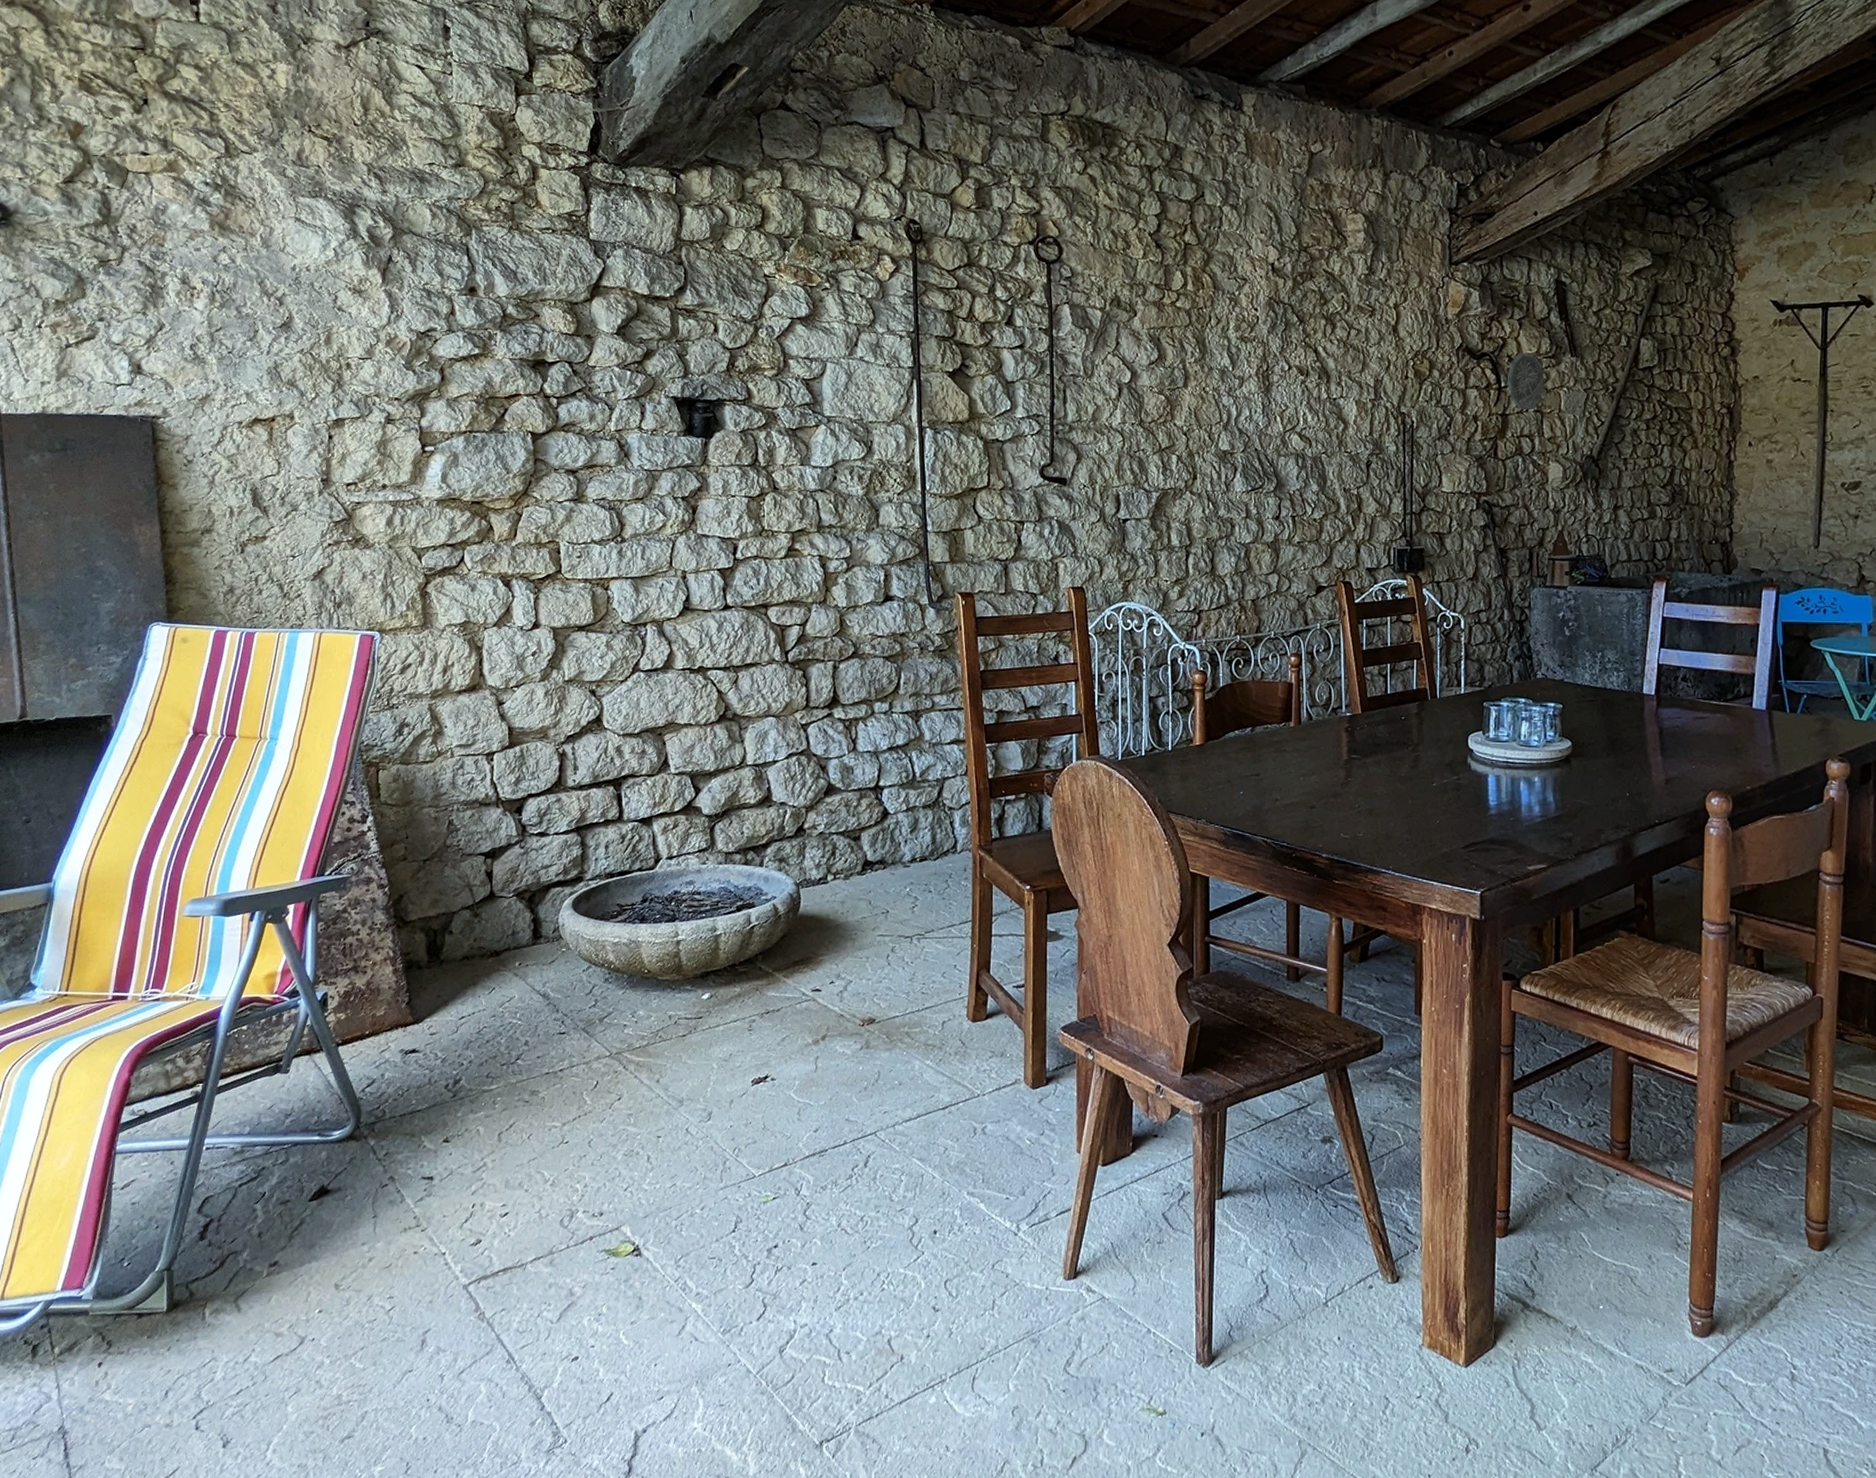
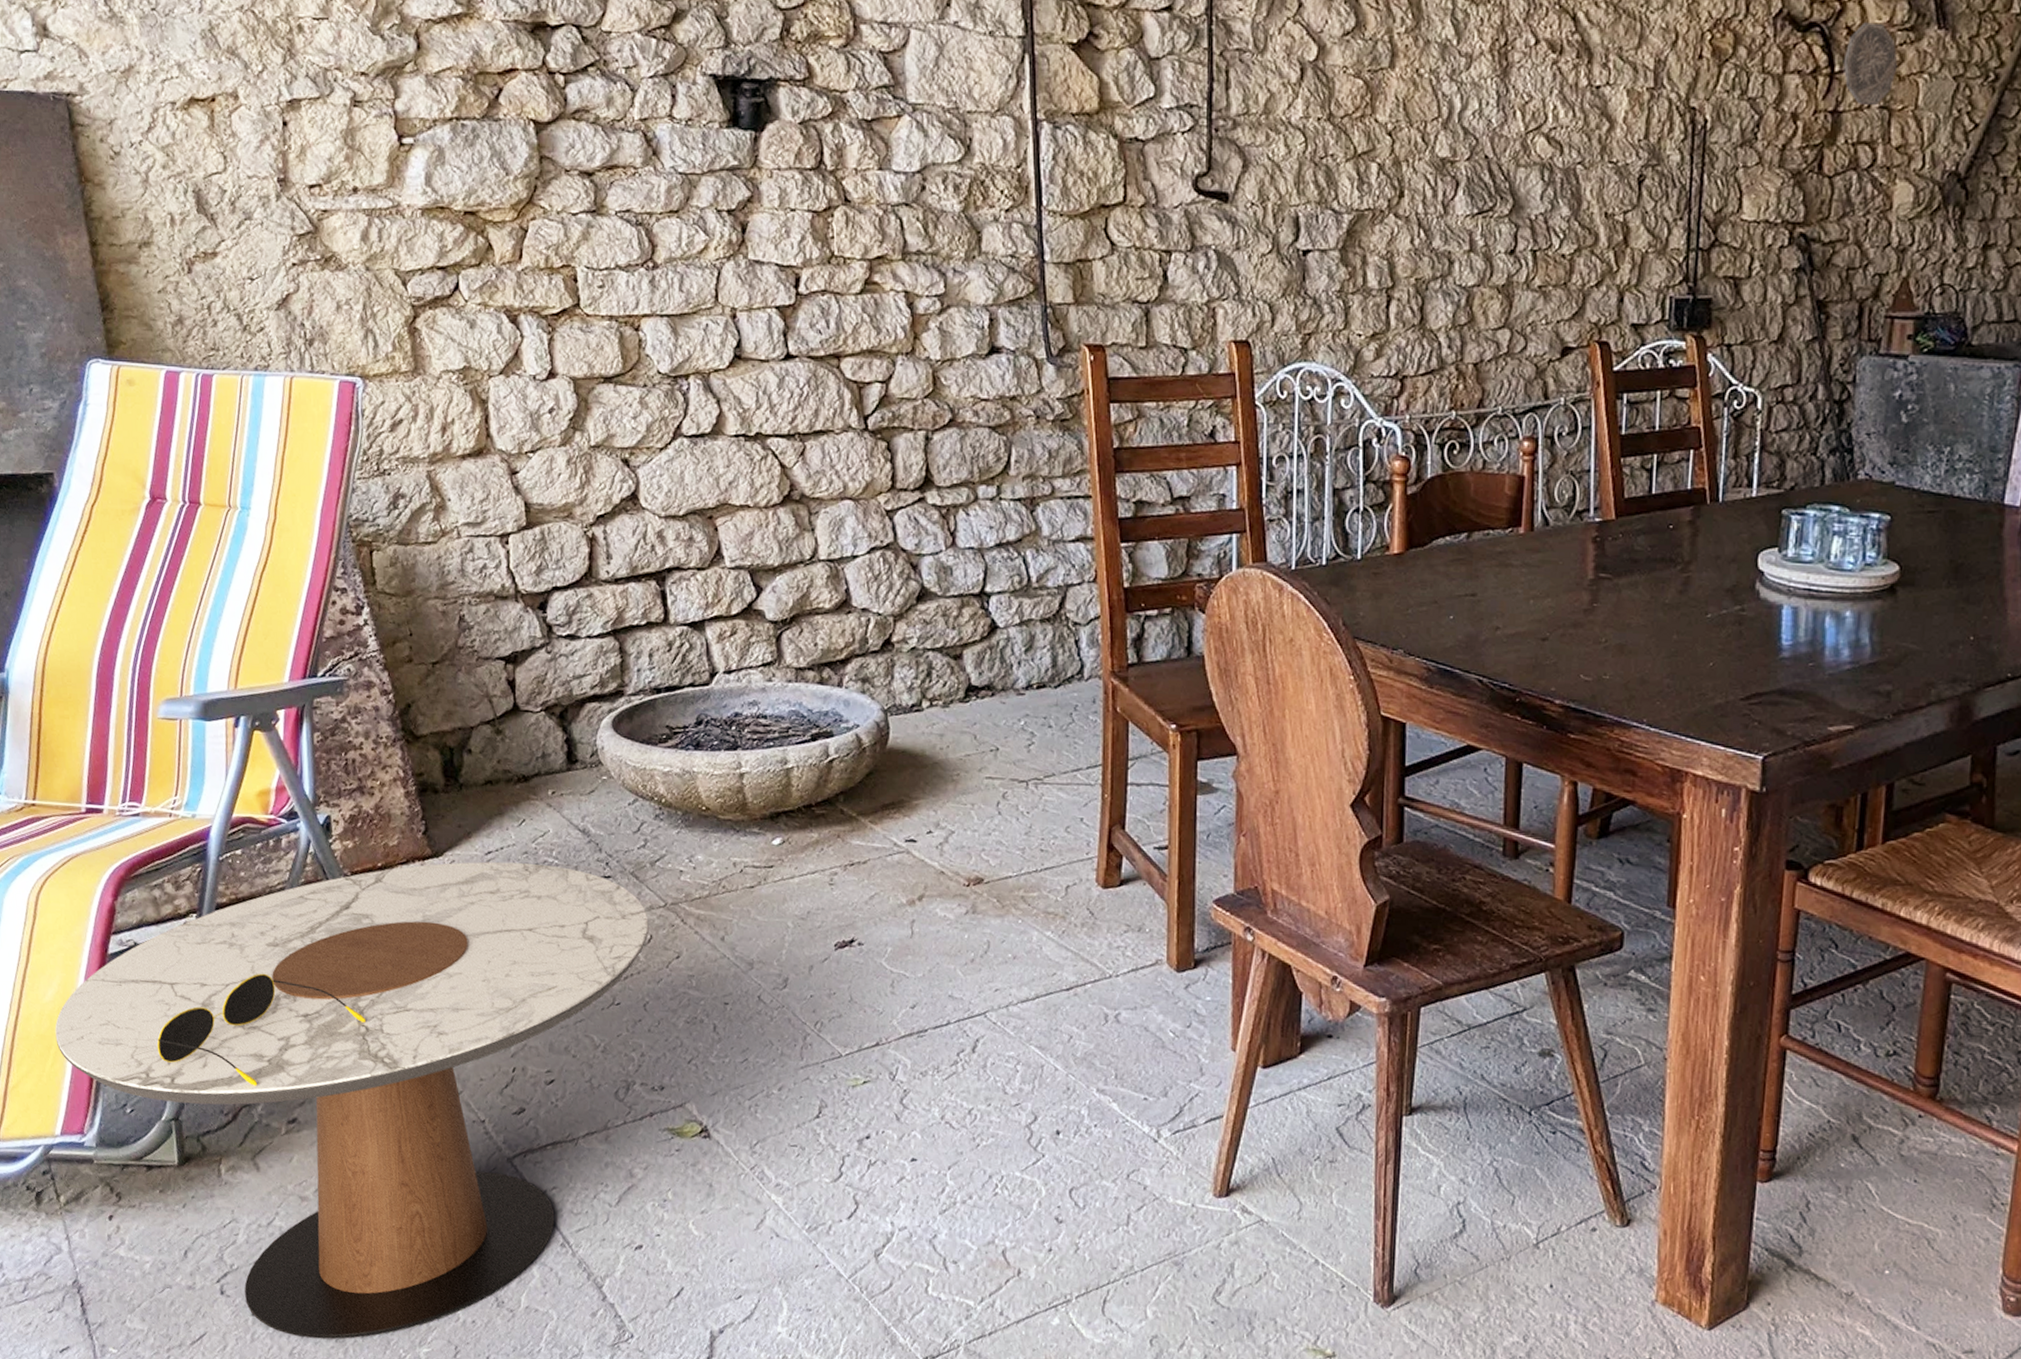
side table: none [65,1025,596,1465] -> present [55,861,649,1339]
sunglasses: none [157,1133,347,1234] -> present [156,973,367,1086]

